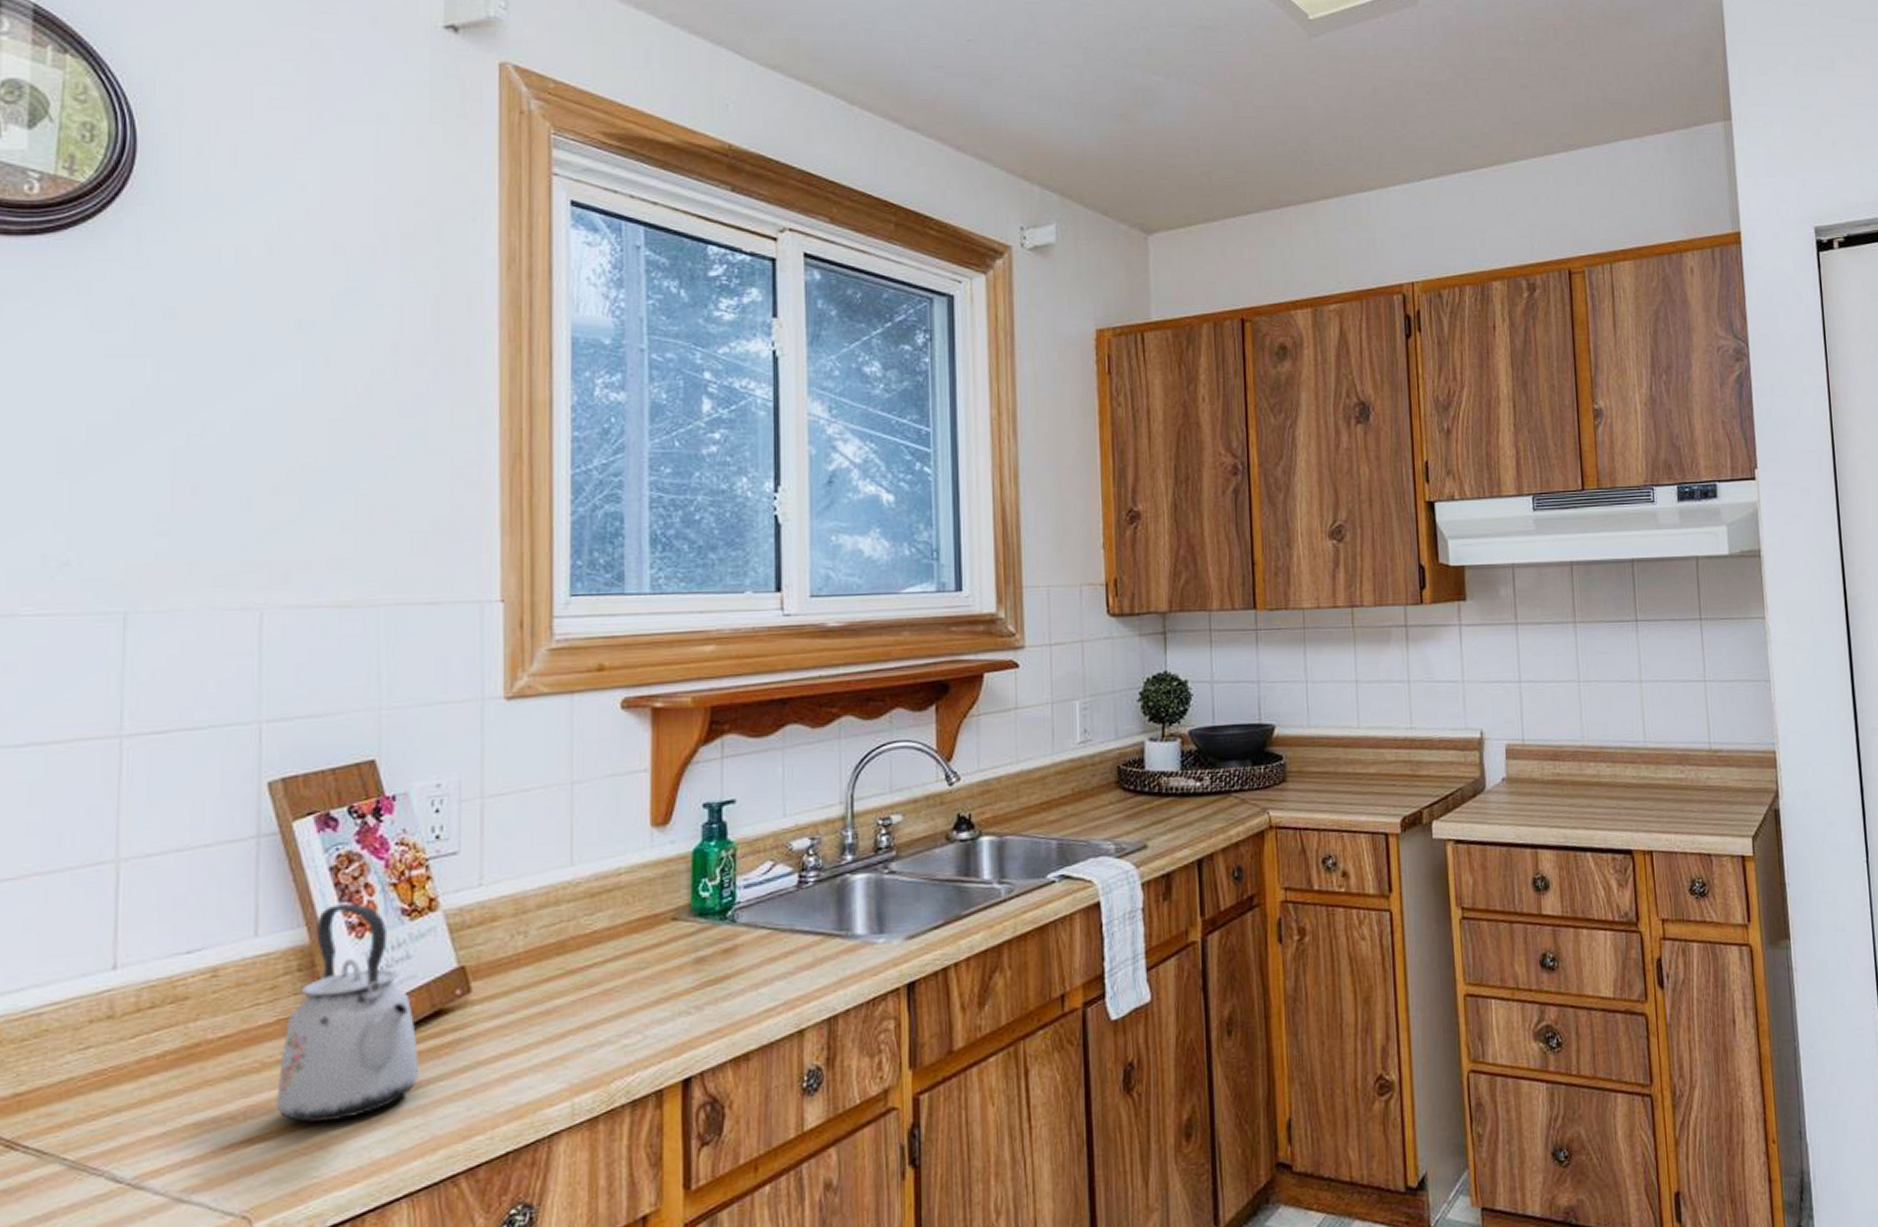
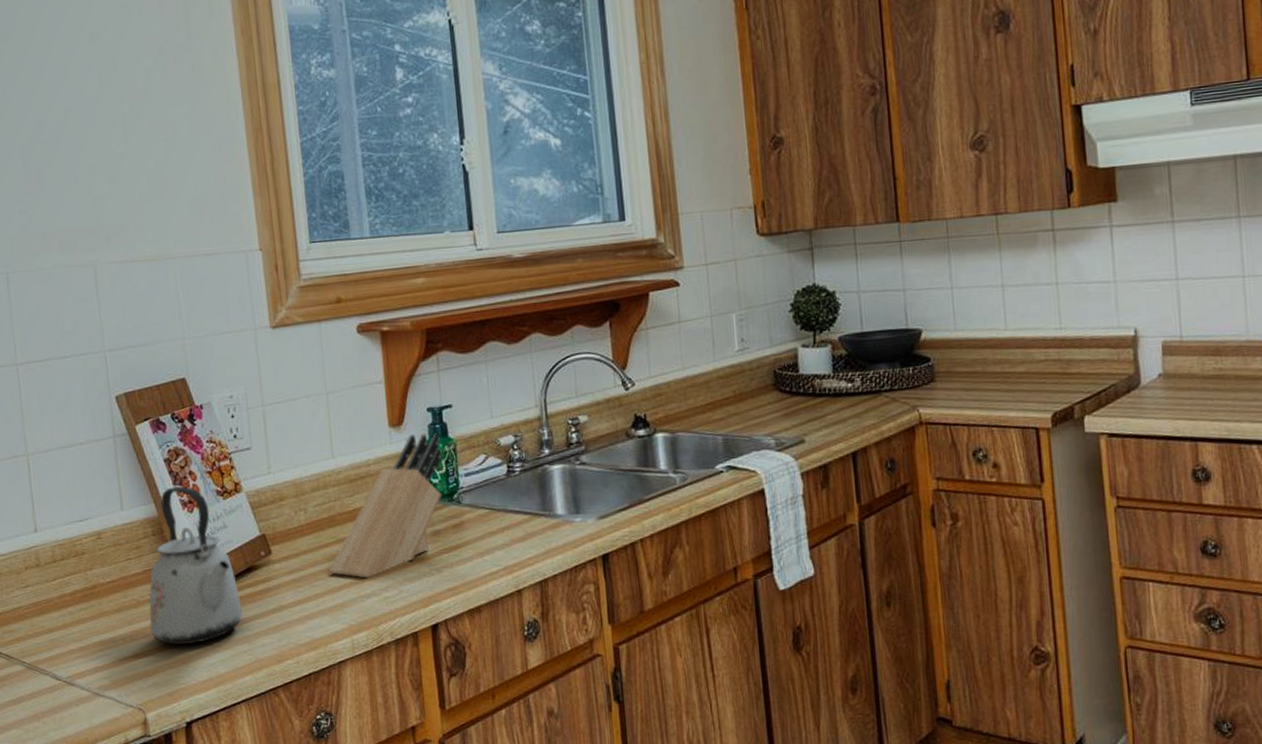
knife block: none [549,835,717,1022] -> present [328,433,443,579]

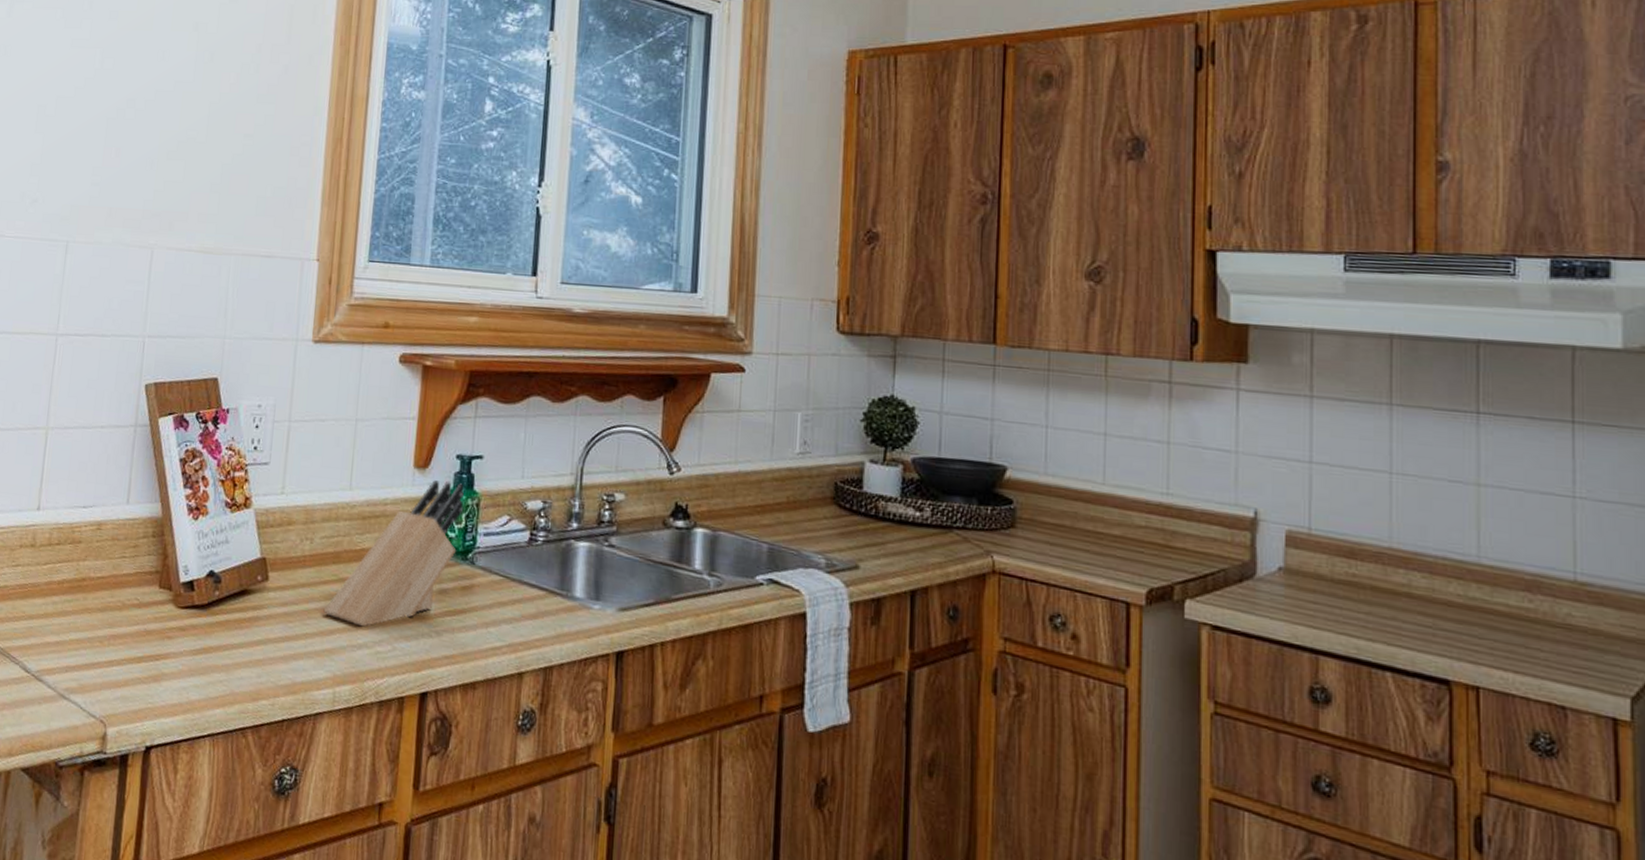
kettle: present [149,486,243,645] -> none [129,489,227,662]

